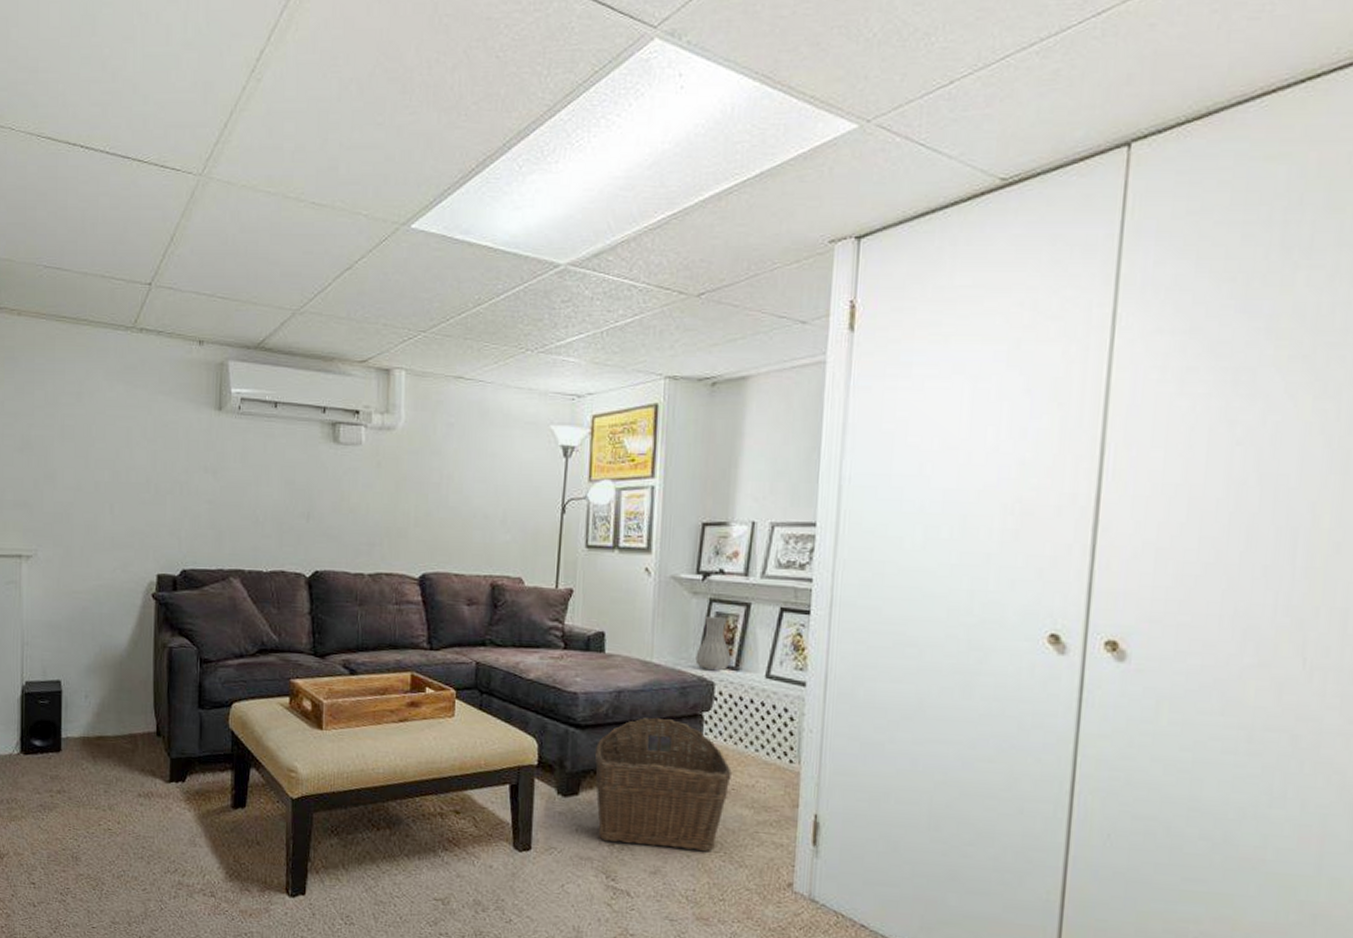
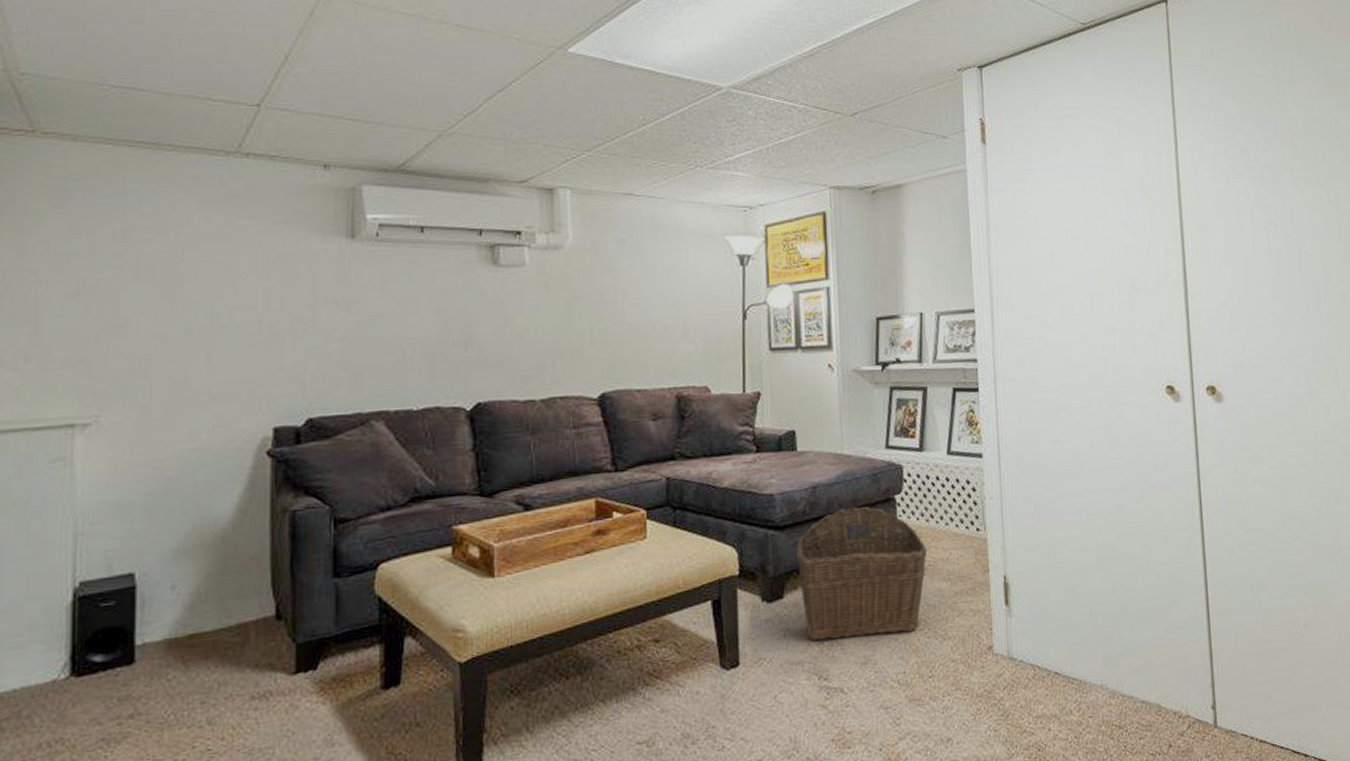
vase: present [695,615,731,671] -> none [883,402,915,455]

